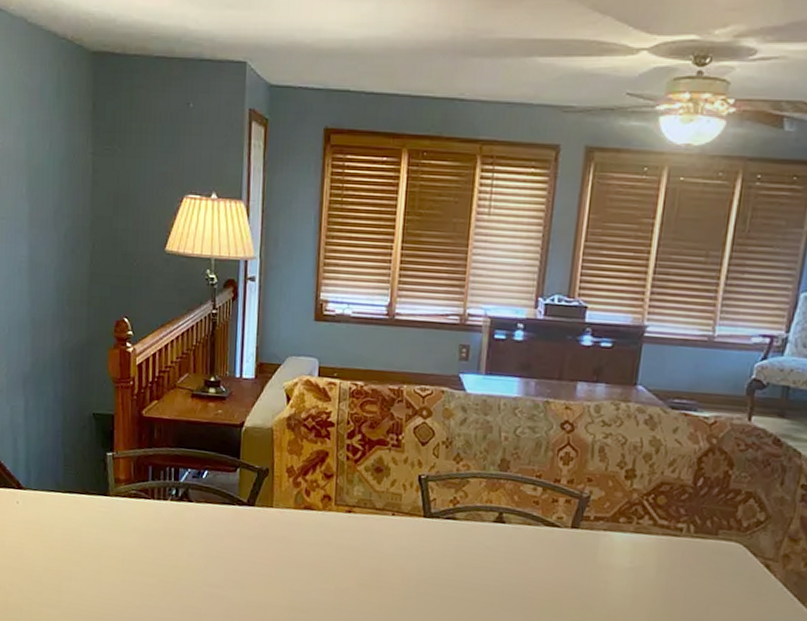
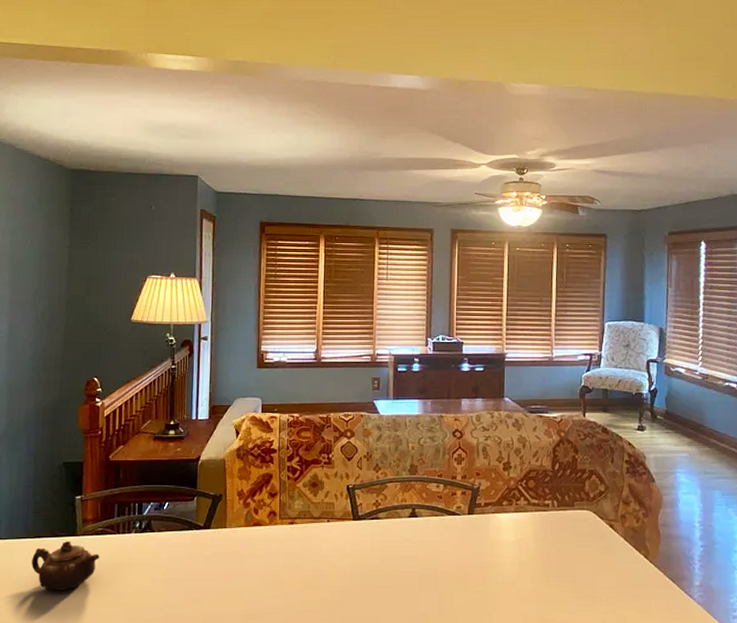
teapot: none [63,500,133,553] -> present [31,540,99,591]

